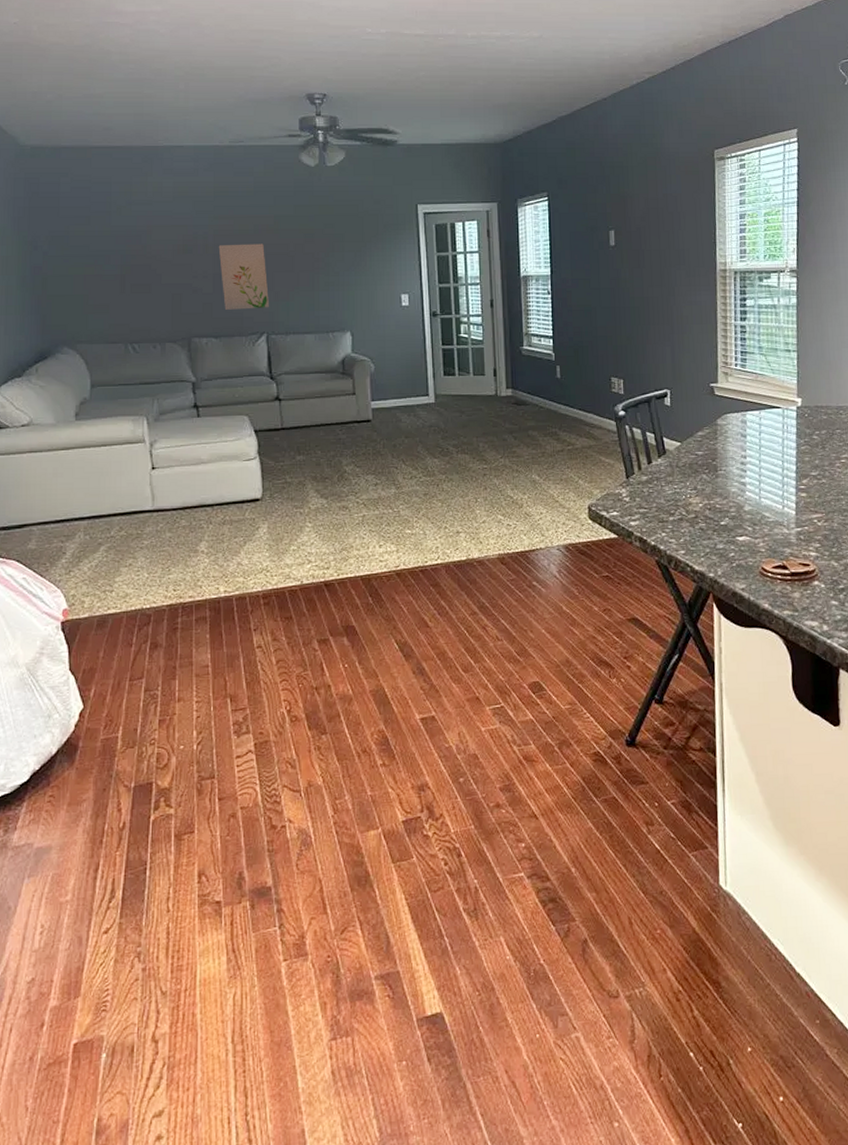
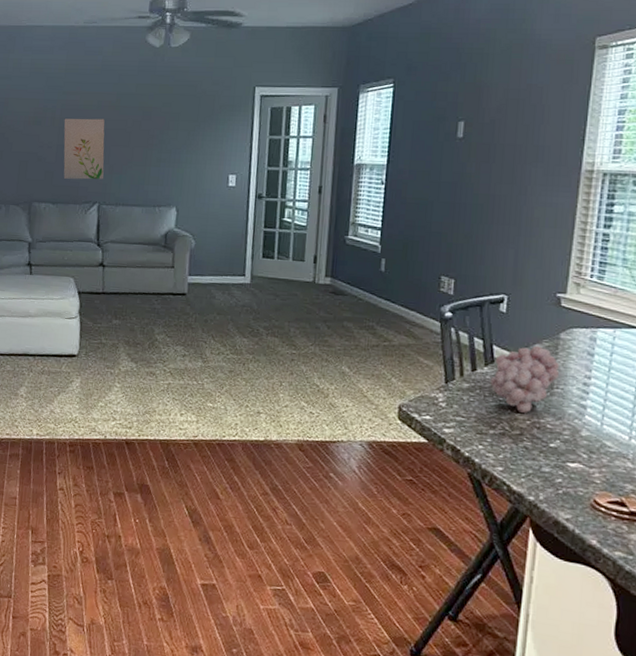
fruit: none [665,433,720,497] -> present [490,346,559,413]

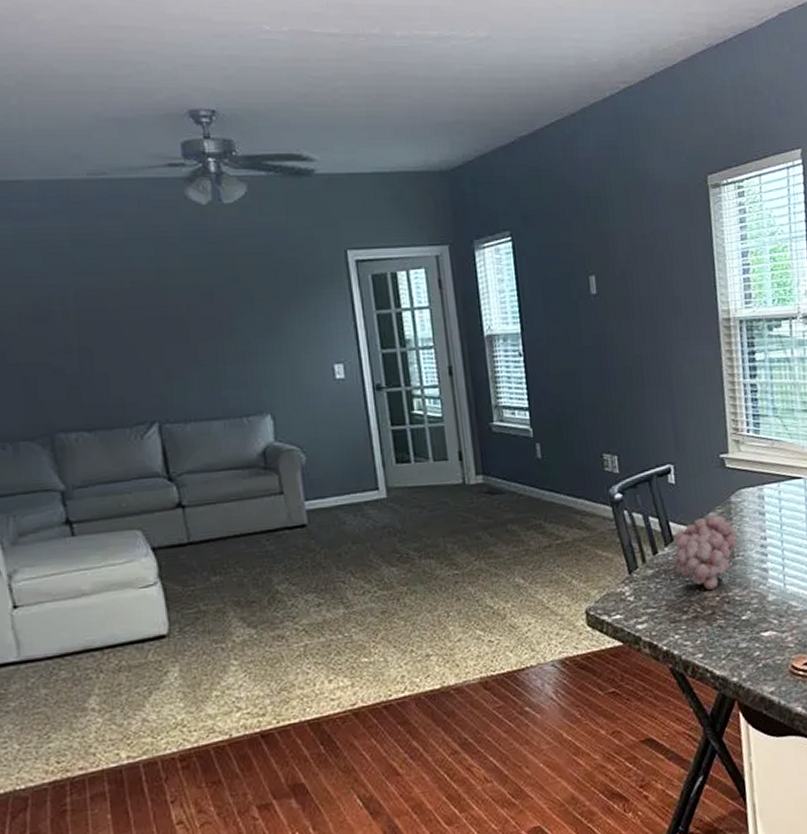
wall art: present [63,118,105,180] -> none [82,306,159,394]

